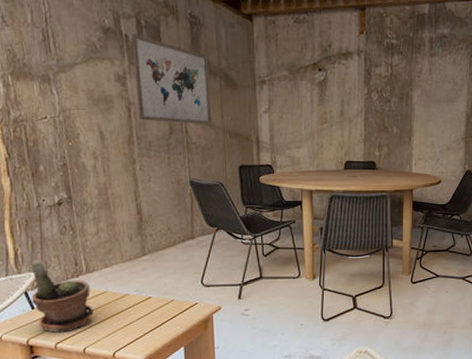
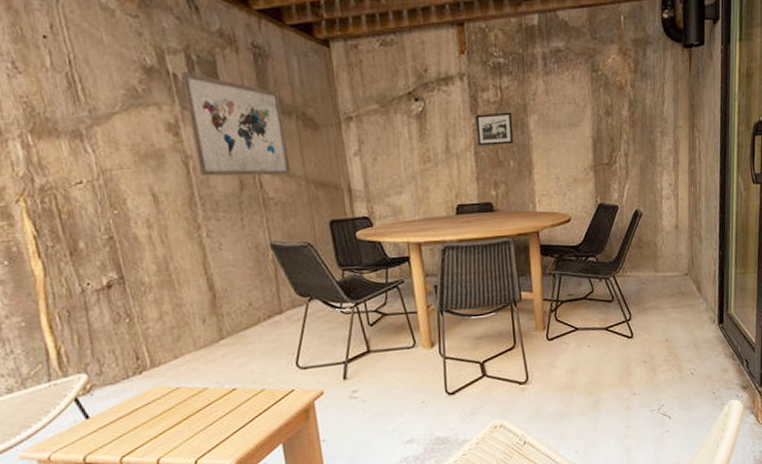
potted plant: present [31,260,94,333] -> none [79,357,166,445]
picture frame: none [368,85,399,114] -> present [475,112,514,146]

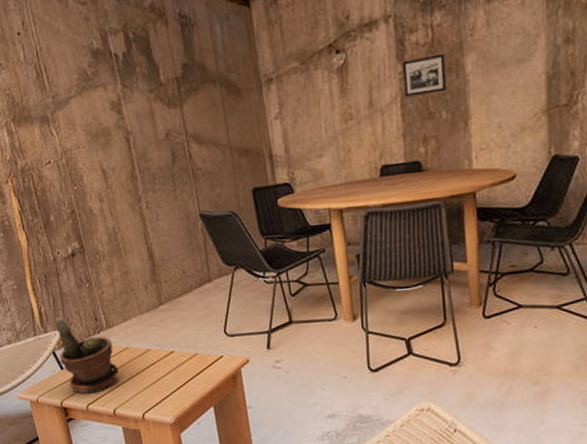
potted plant: none [79,357,166,445] -> present [55,317,119,394]
wall art: present [181,72,292,176] -> none [121,50,217,151]

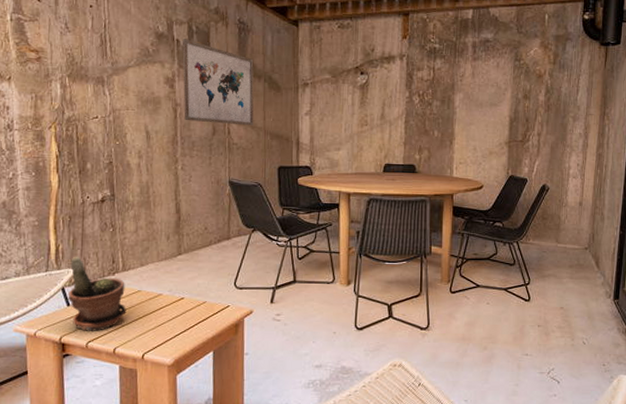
wall art: none [121,50,217,151] -> present [182,39,254,126]
picture frame: present [402,53,447,97] -> none [409,89,441,117]

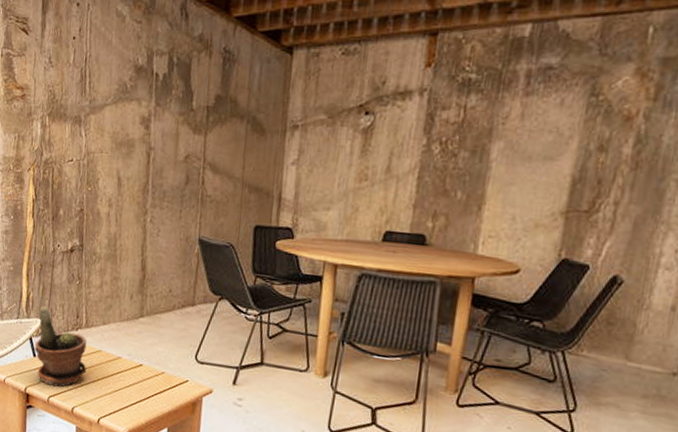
wall art: present [182,39,254,126] -> none [157,72,238,176]

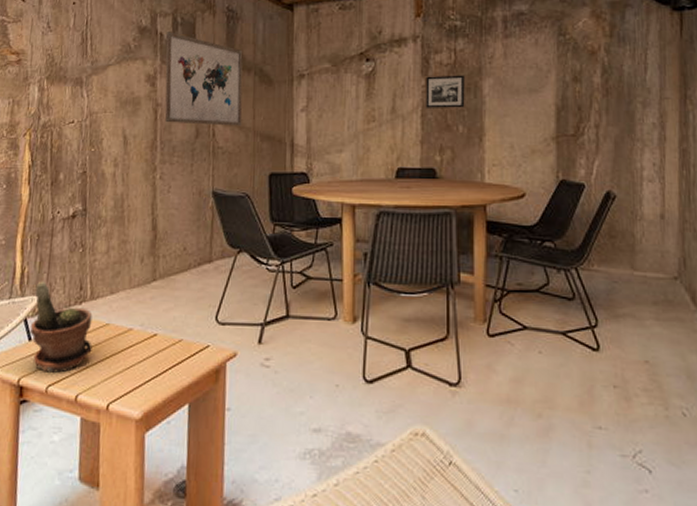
wall art: none [157,72,238,176] -> present [164,32,243,126]
picture frame: none [423,135,472,173] -> present [426,75,465,108]

